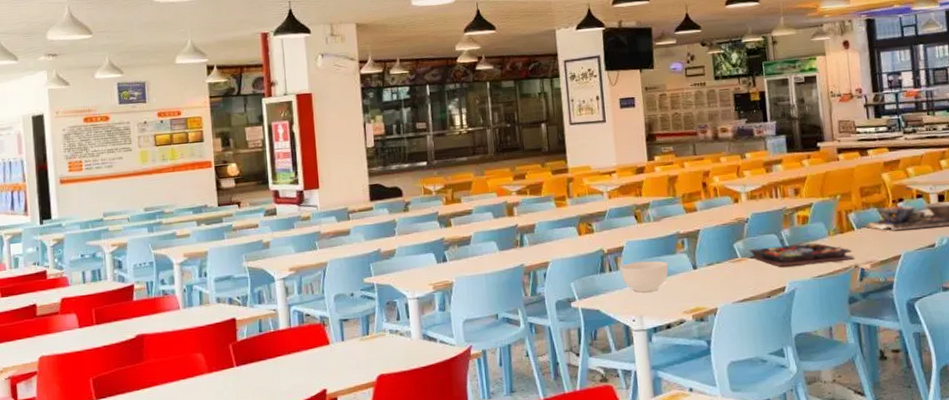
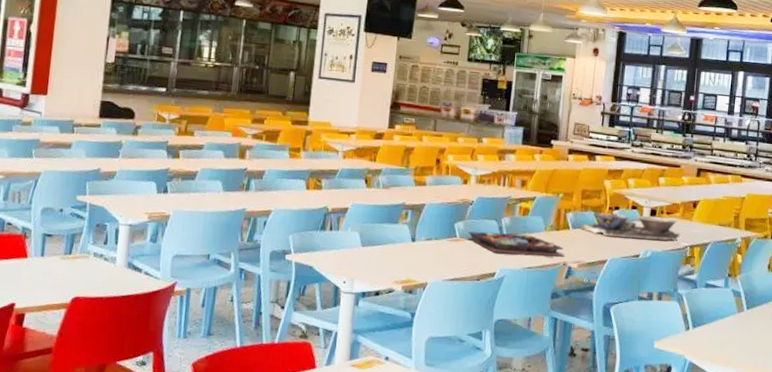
bowl: present [619,260,668,293] -> none [340,225,388,257]

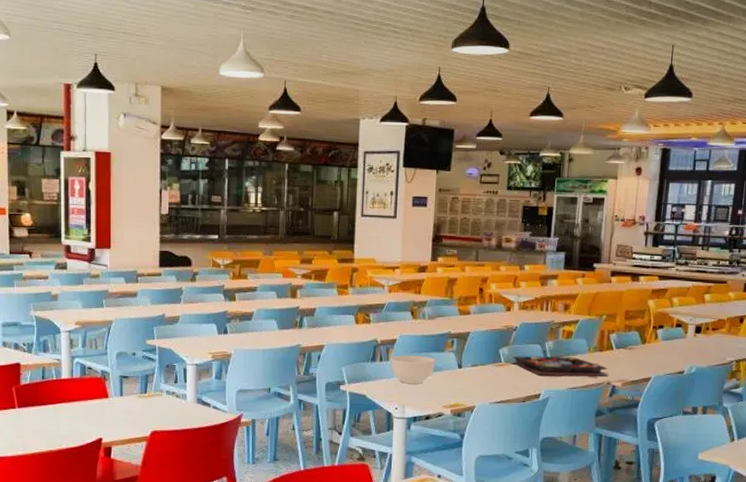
bowl: none [340,225,388,257] -> present [389,355,435,384]
food tray: present [580,197,681,242] -> none [624,315,726,357]

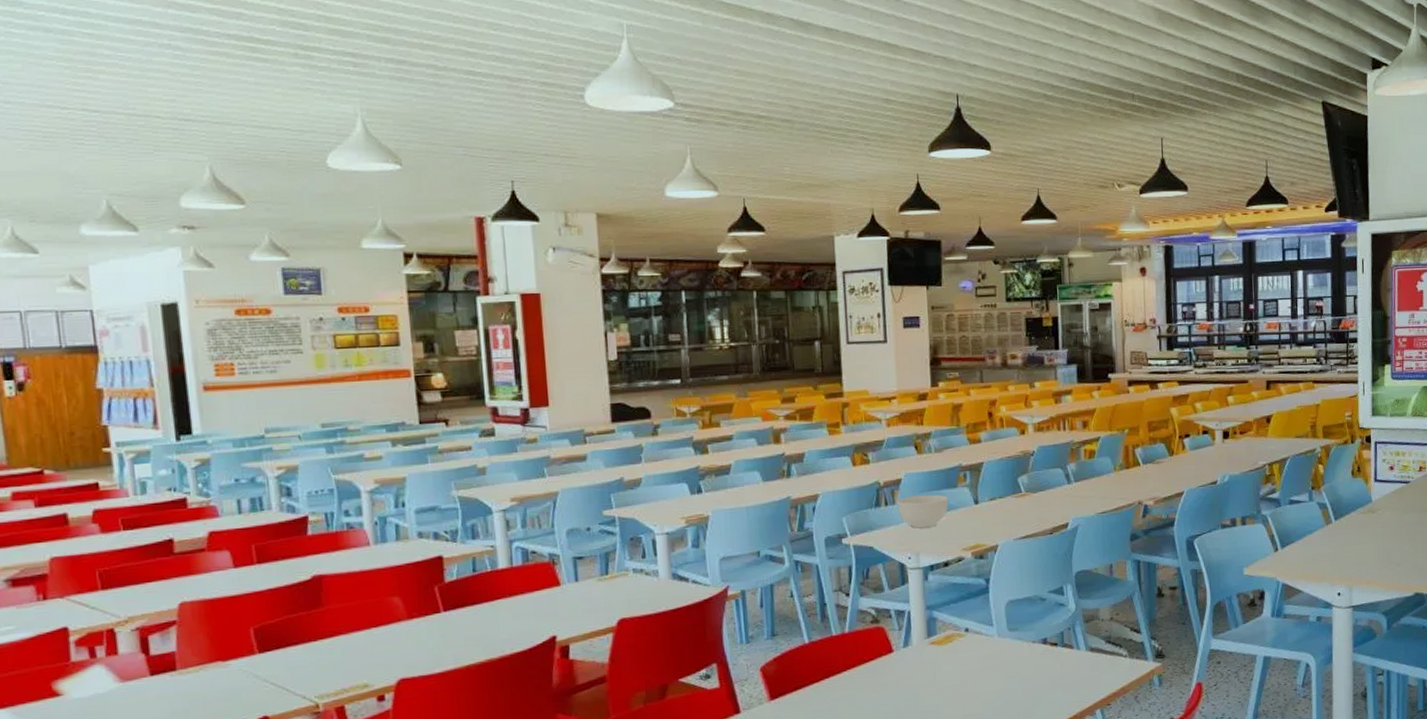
food tray: present [512,356,608,377] -> none [1033,478,1138,503]

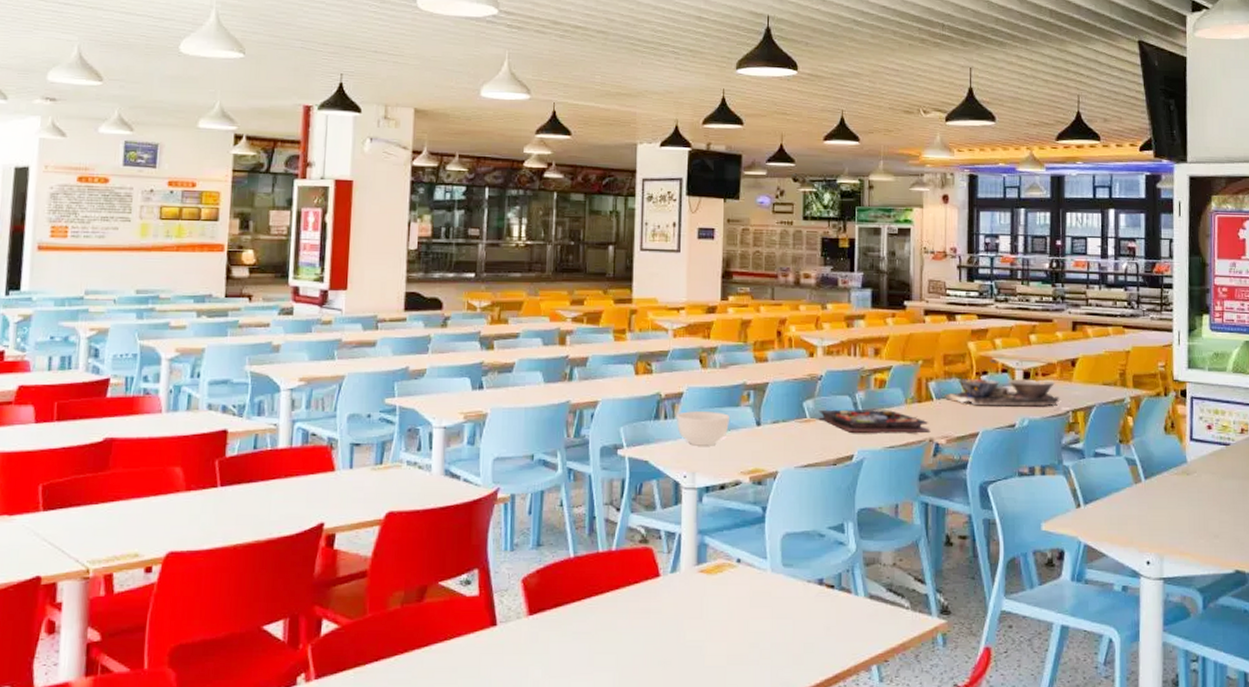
food tray: none [1033,478,1138,503] -> present [818,409,929,433]
food tray: none [1151,422,1257,467] -> present [945,359,1060,407]

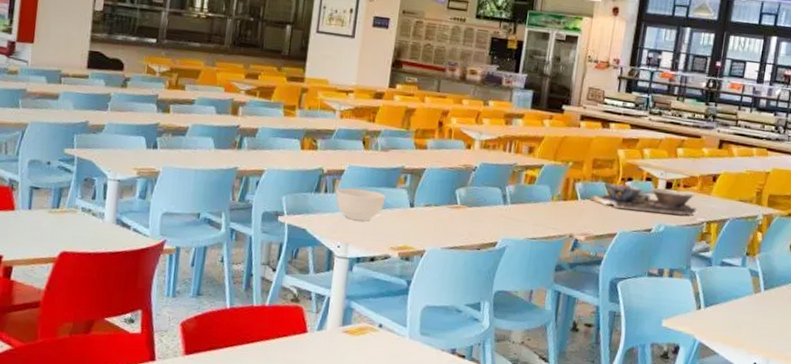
food tray: present [818,409,929,433] -> none [468,199,571,229]

